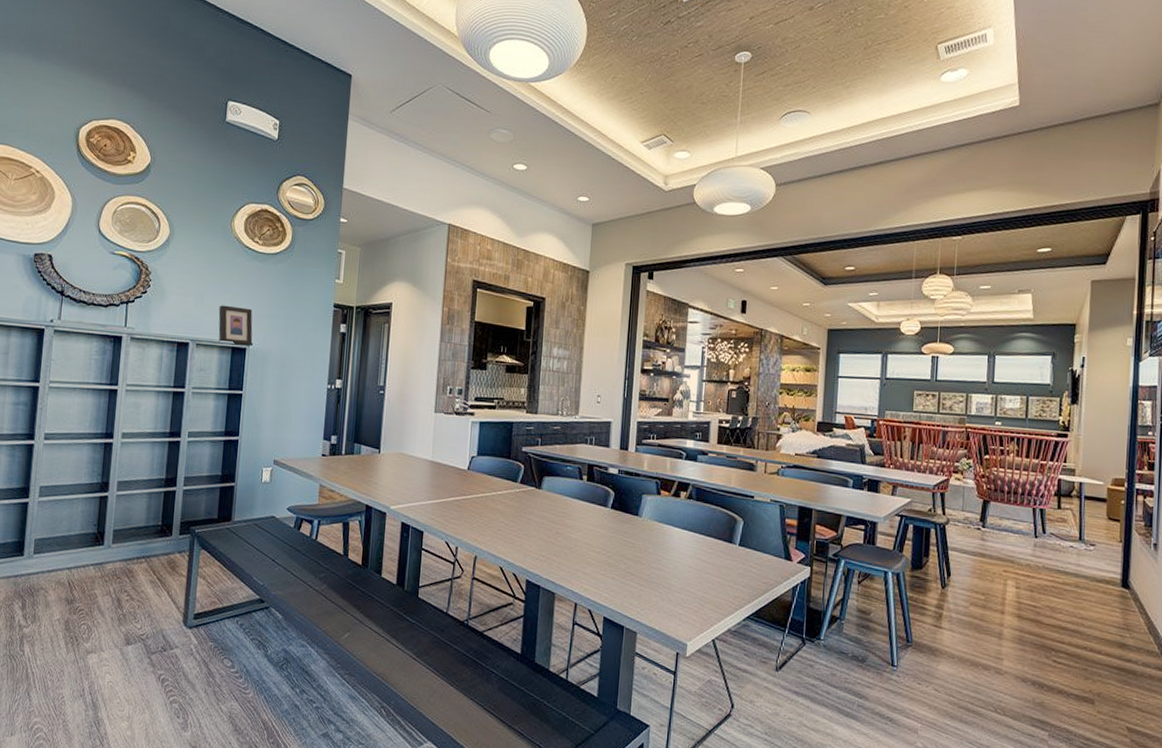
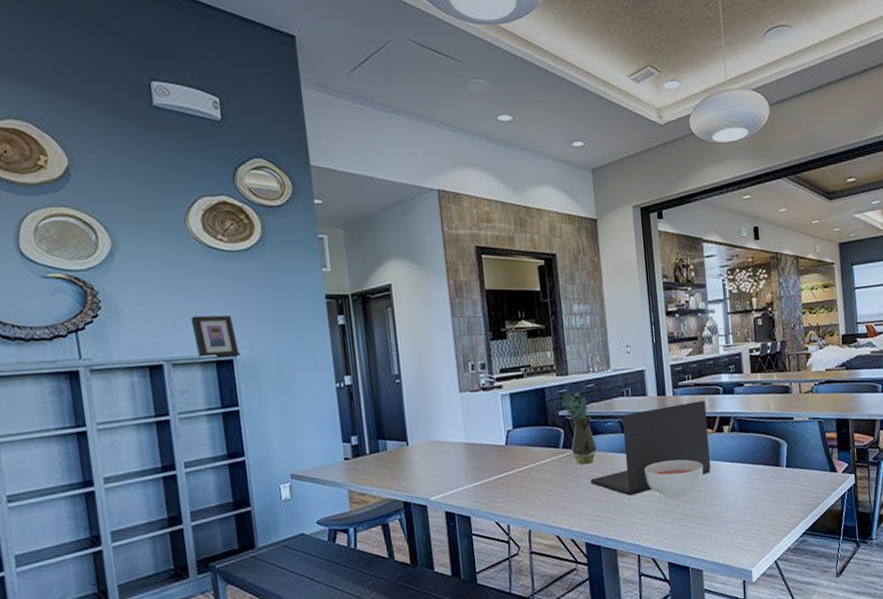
vase: none [527,427,553,503] -> present [562,390,597,465]
laptop: none [541,461,667,543] -> present [590,400,711,496]
bowl: none [594,514,655,555] -> present [644,459,704,499]

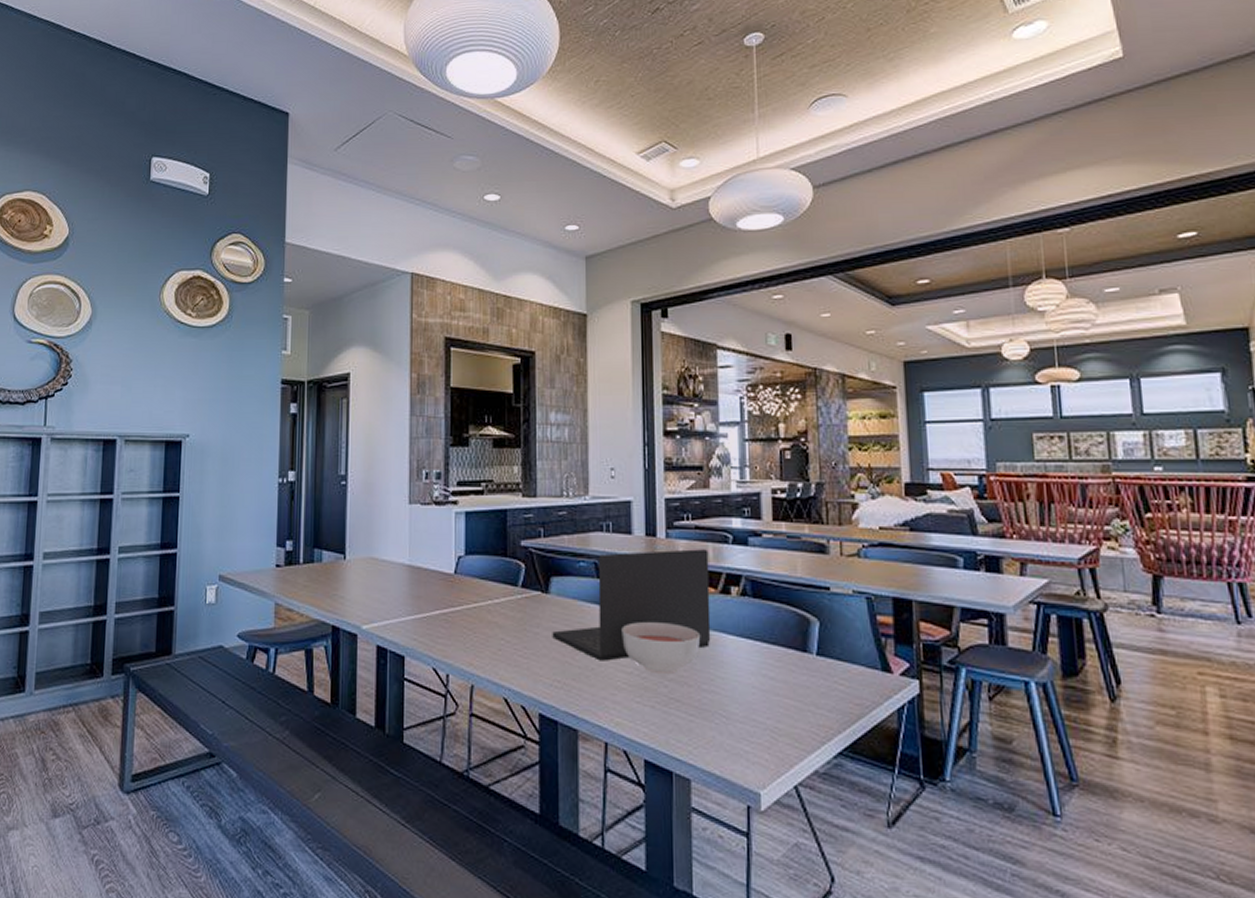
picture frame: present [191,315,240,359] -> none [149,392,189,438]
vase: present [562,390,597,465] -> none [526,515,563,612]

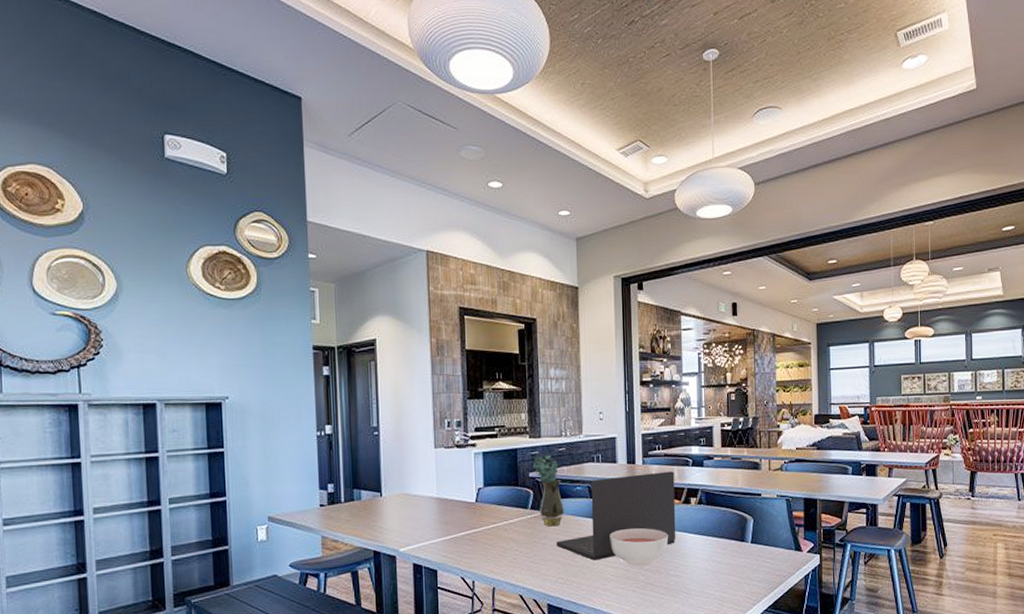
vase: none [526,515,563,612] -> present [533,452,564,527]

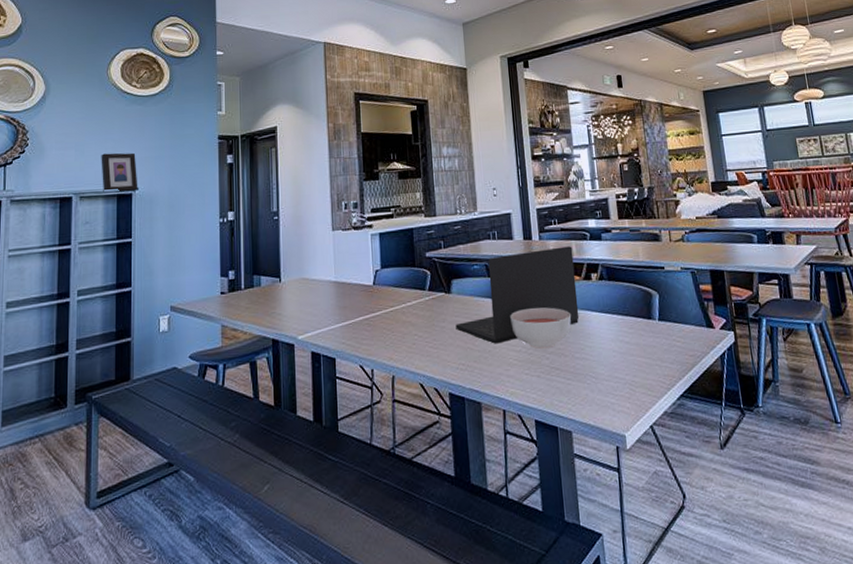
picture frame: none [185,359,228,401] -> present [101,152,138,193]
vase: present [533,452,564,527] -> none [429,231,462,309]

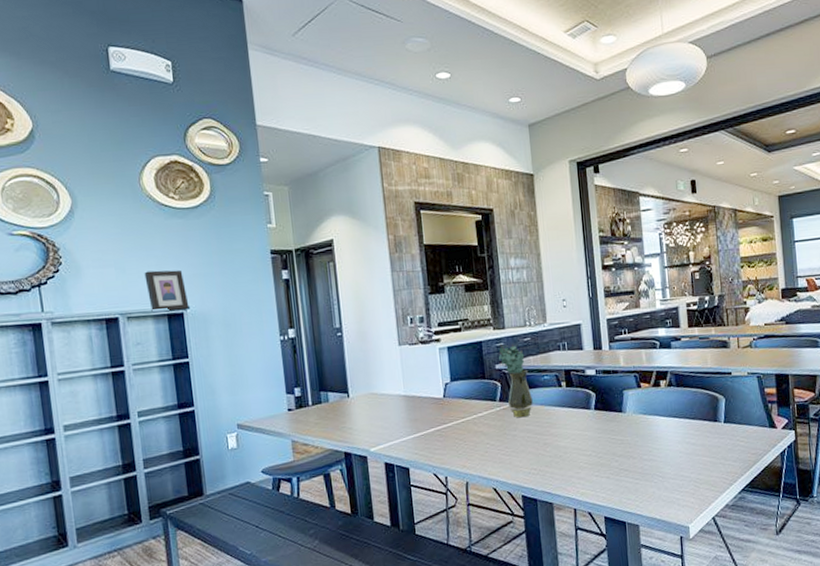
vase: none [429,231,462,309] -> present [499,343,533,418]
laptop: present [455,246,580,344] -> none [527,355,648,450]
bowl: present [510,307,572,350] -> none [580,413,640,454]

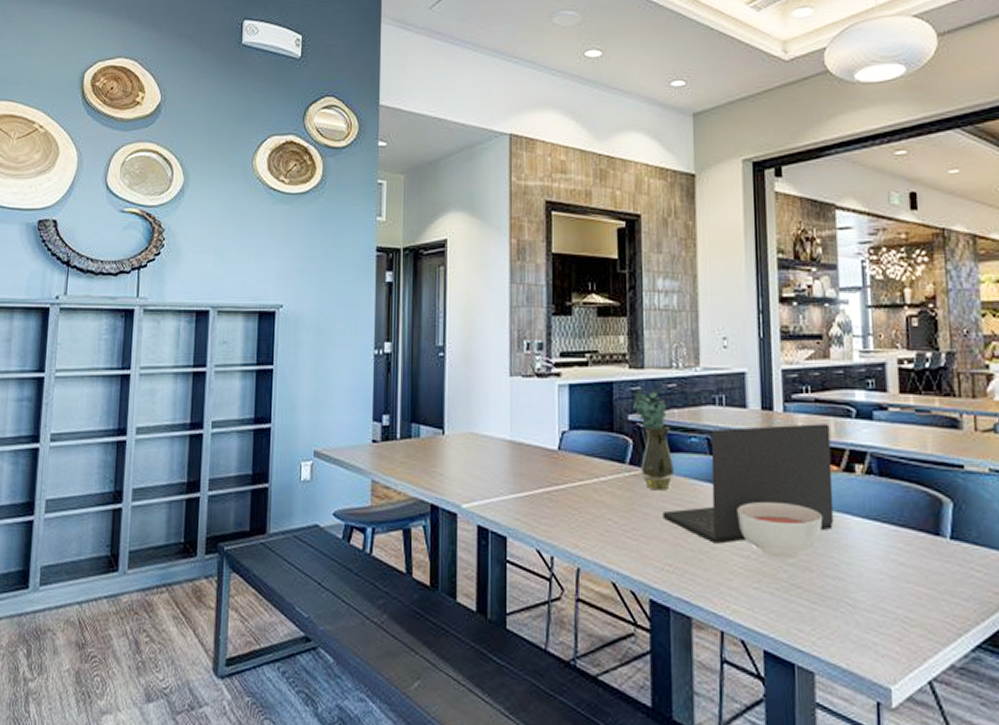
picture frame: present [144,270,190,312] -> none [242,261,283,309]
laptop: none [527,355,648,450] -> present [663,424,834,544]
bowl: none [580,413,640,454] -> present [737,501,823,559]

